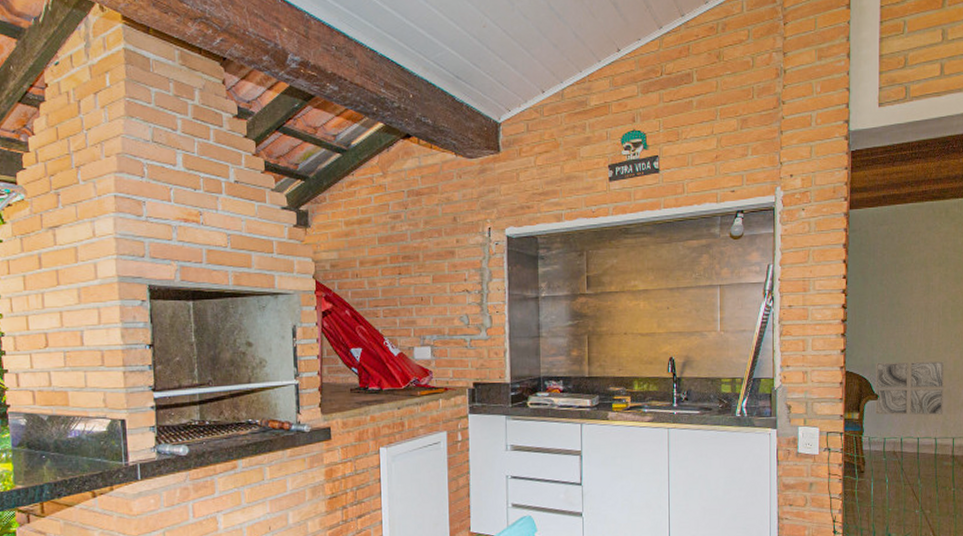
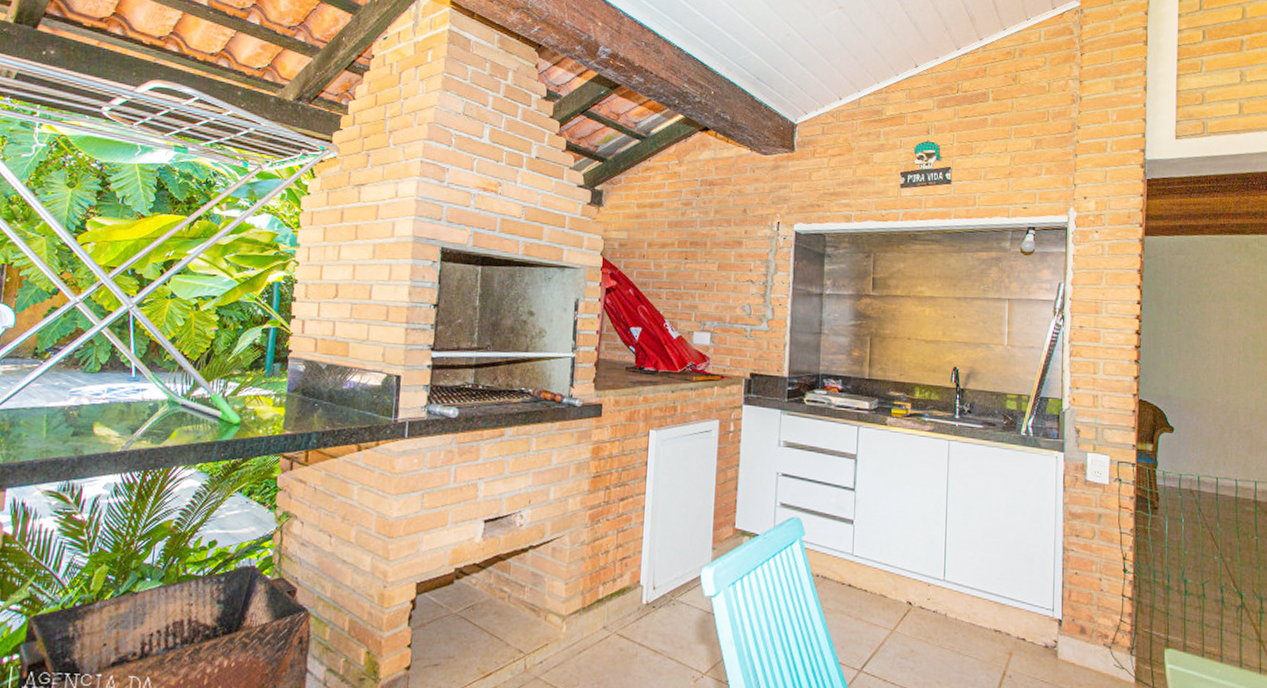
wall art: present [876,361,945,416] -> none [1171,393,1246,457]

